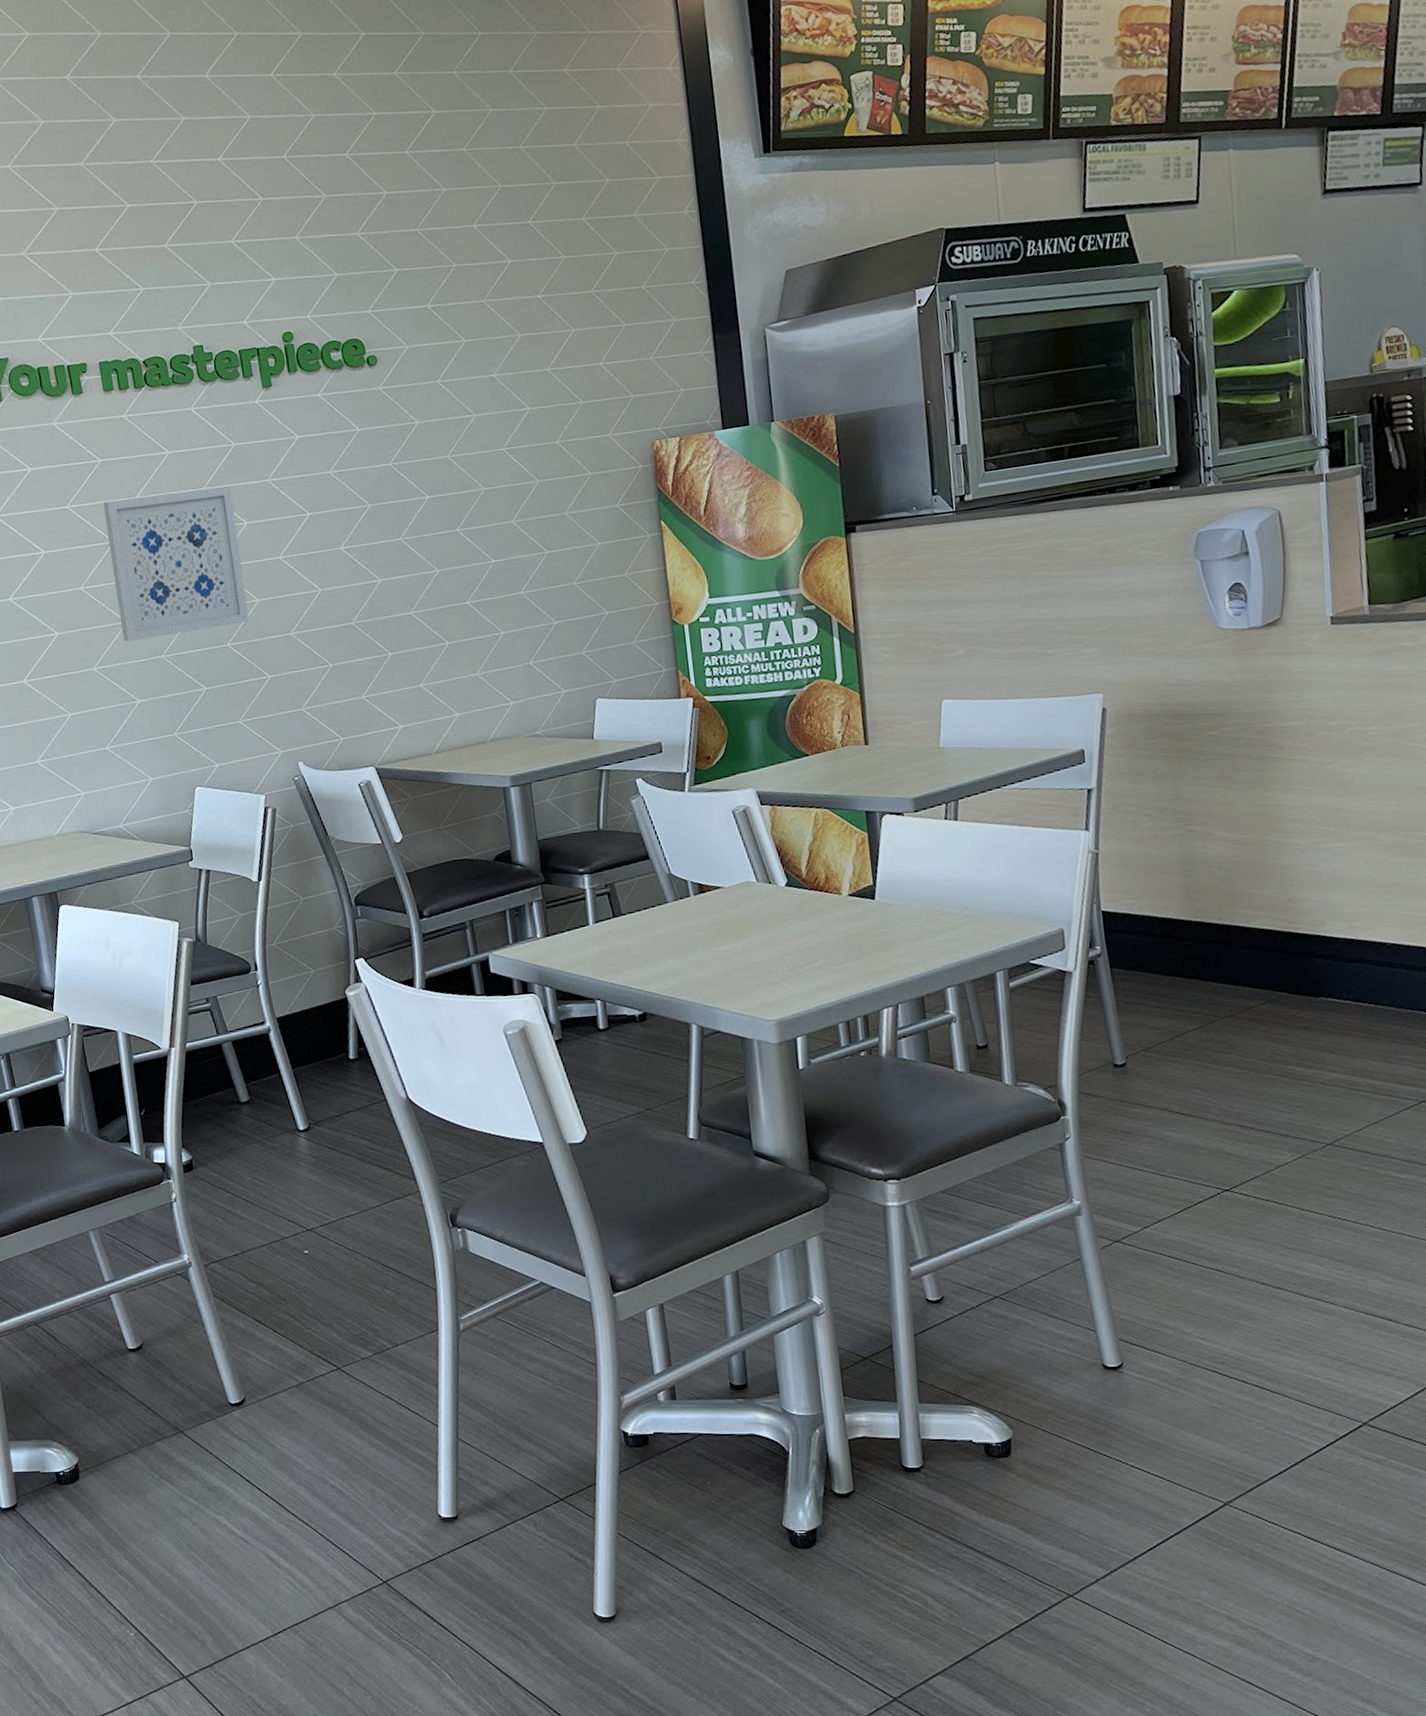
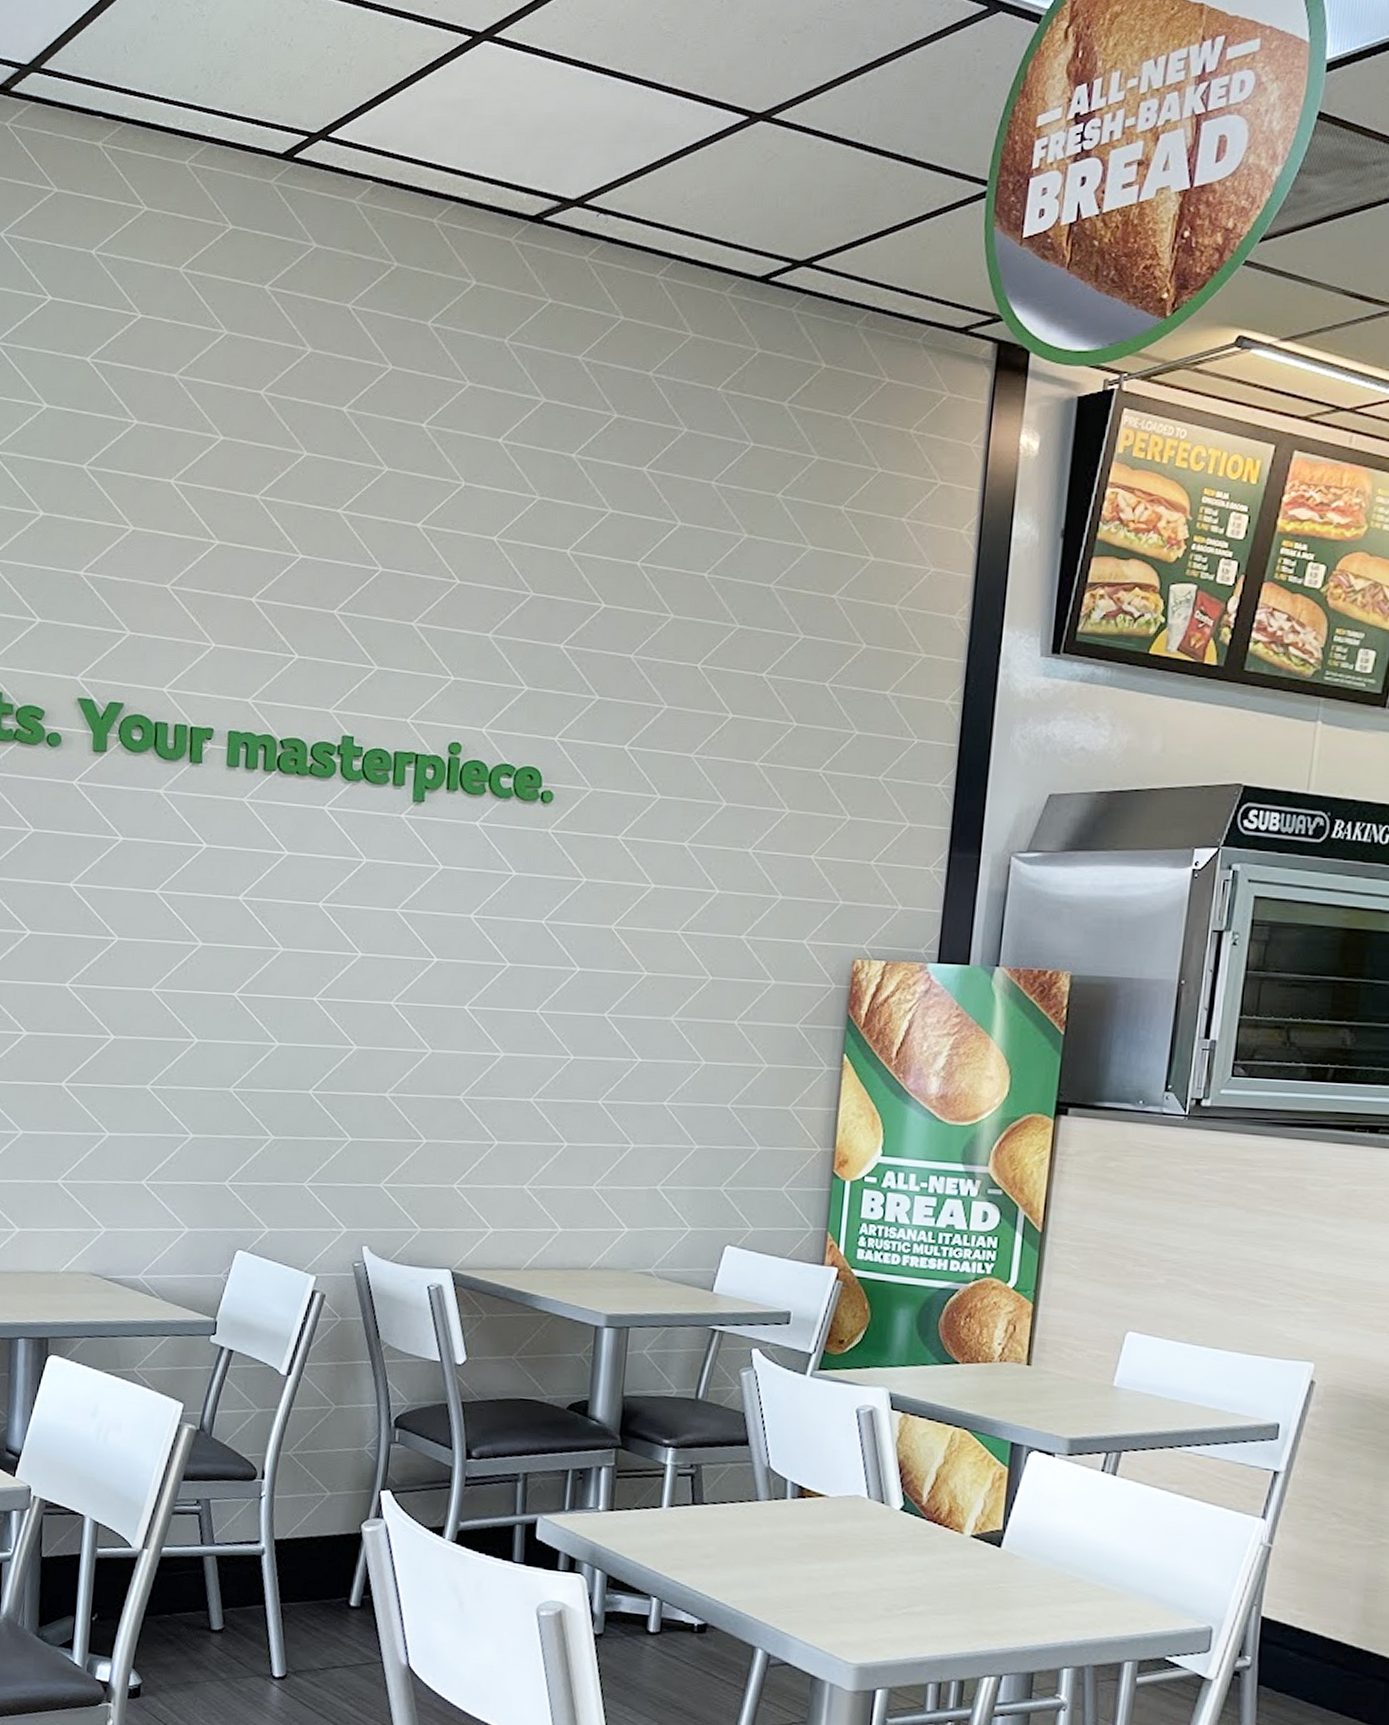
wall art: present [103,486,249,642] -> none [188,895,352,1070]

